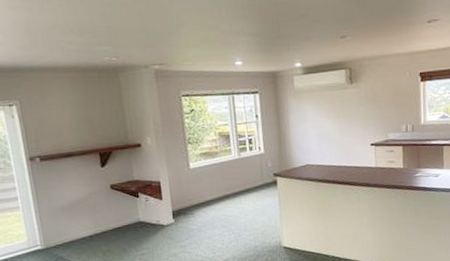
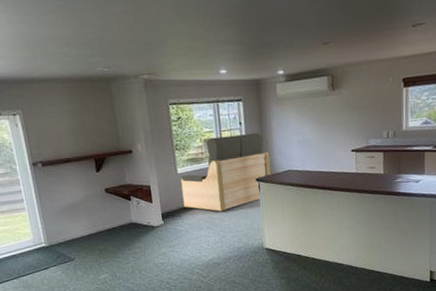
loveseat: none [193,126,289,209] -> present [181,133,272,212]

